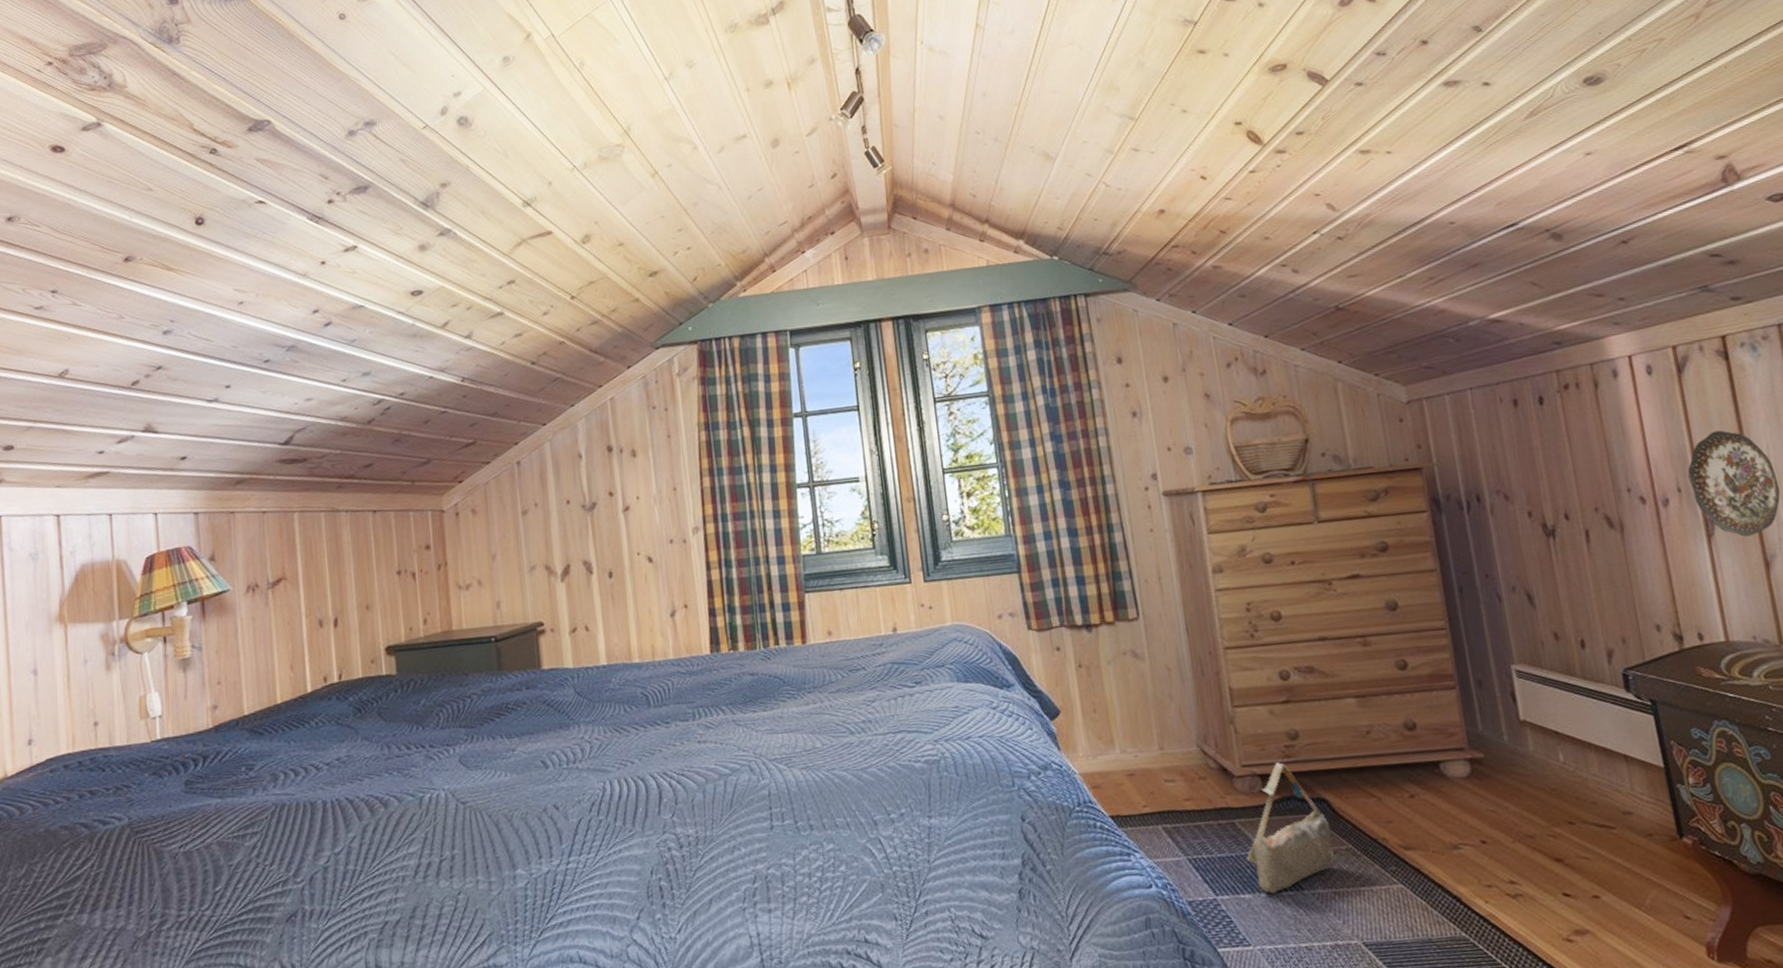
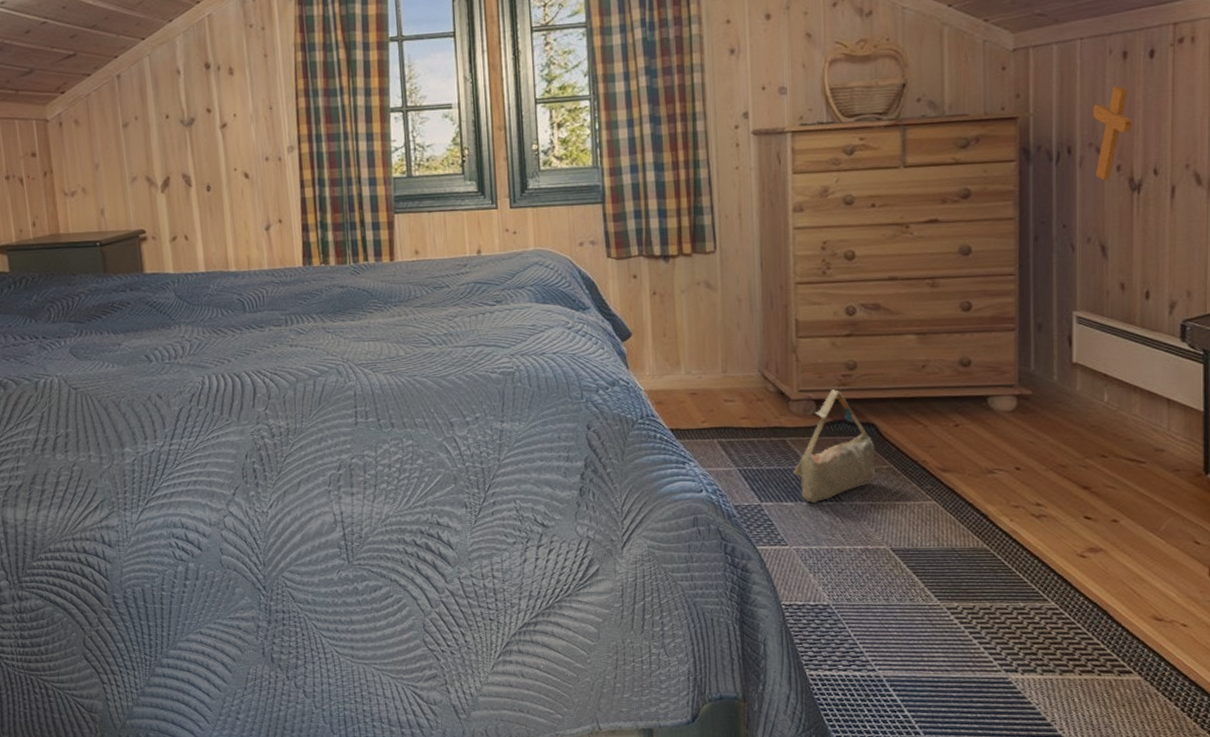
decorative cross: none [1493,433,1536,528] -> present [1093,86,1133,181]

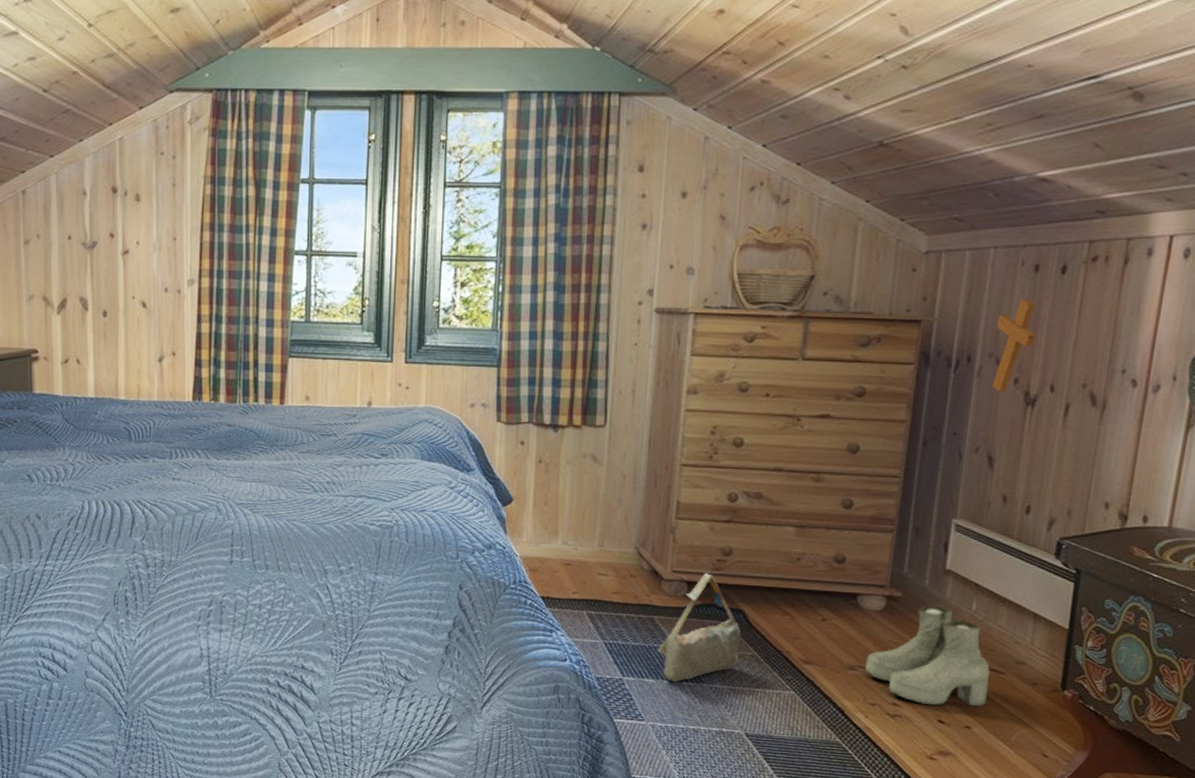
boots: none [1004,400,1131,503] -> present [865,605,991,707]

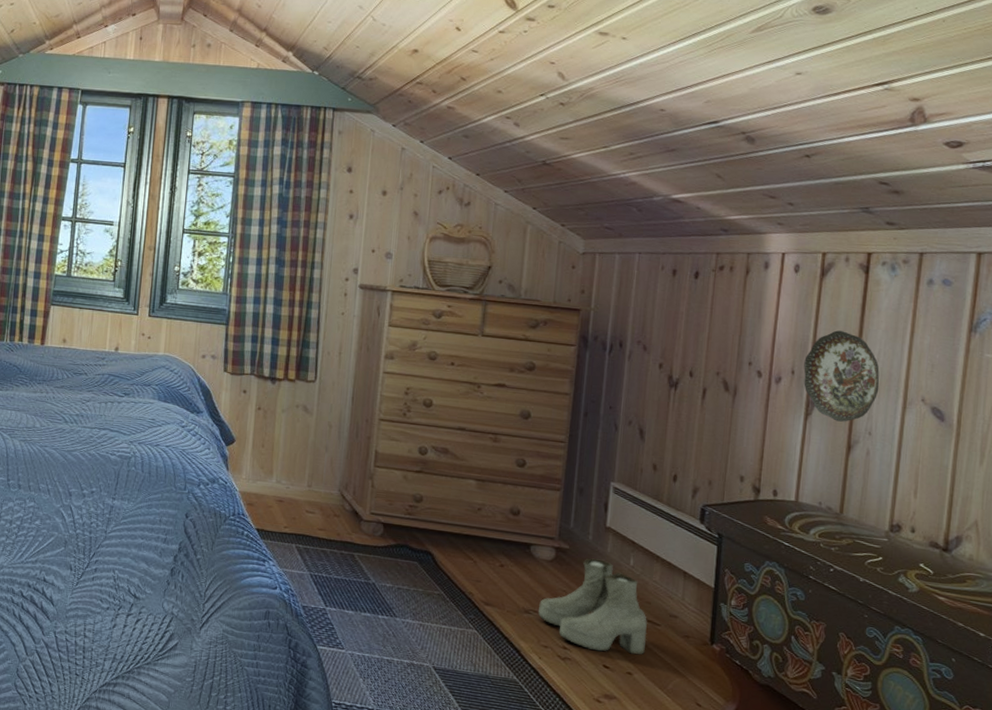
bag: present [657,573,741,683] -> none [356,517,430,615]
decorative cross: present [991,299,1036,393] -> none [640,297,676,375]

